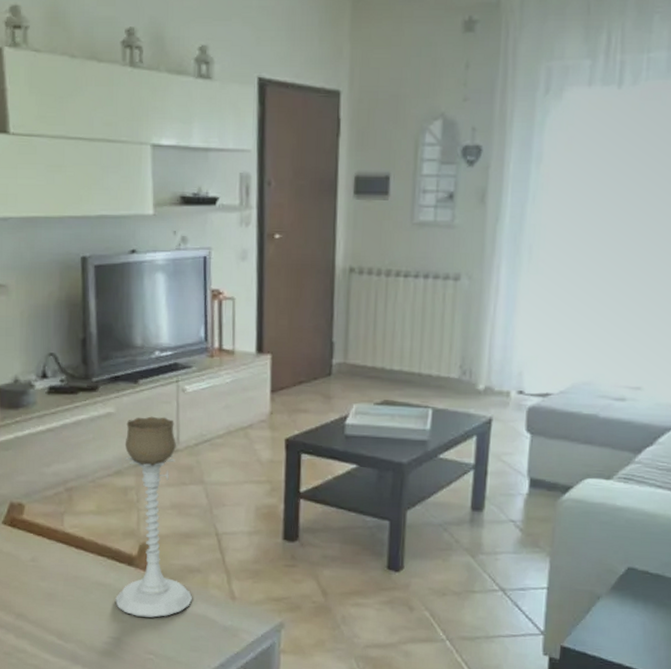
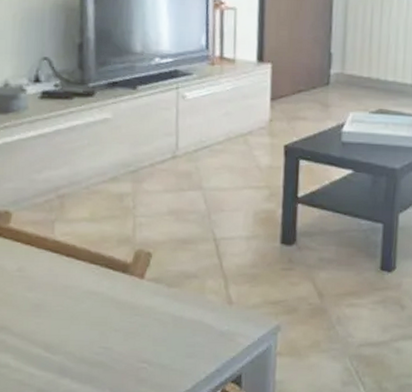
candle holder: present [115,416,193,618] -> none [108,122,189,325]

